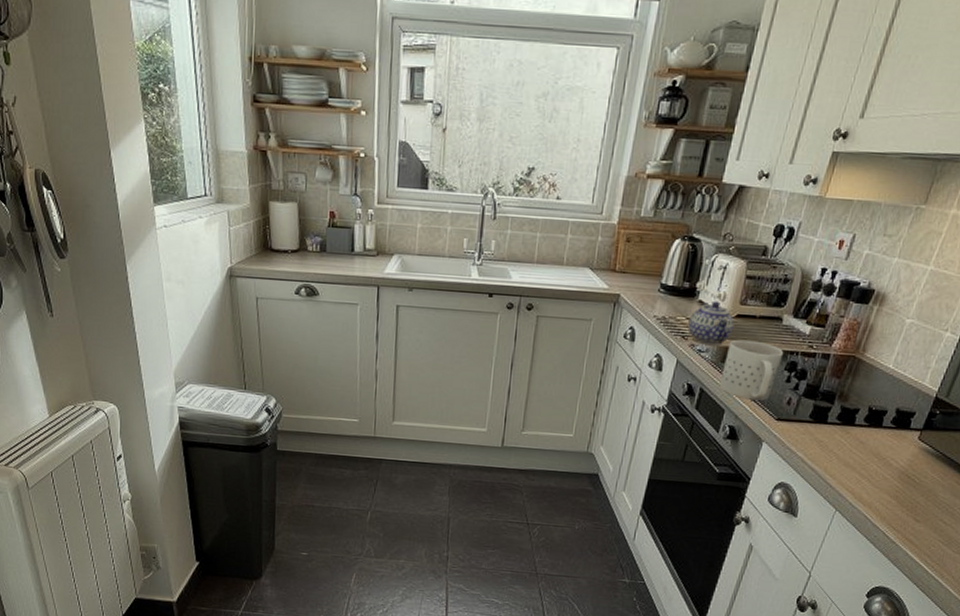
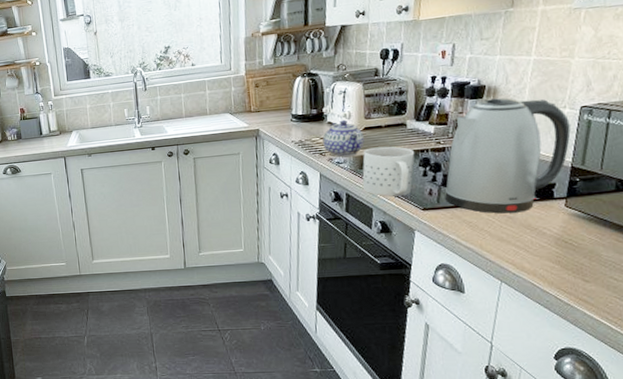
kettle: none [802,306,948,439] -> present [445,97,572,214]

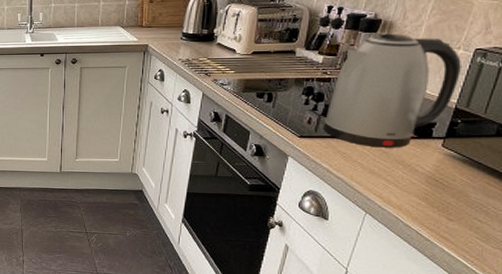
teapot: present [322,119,365,158] -> none [210,42,251,79]
mug: present [362,146,415,197] -> none [242,72,300,122]

